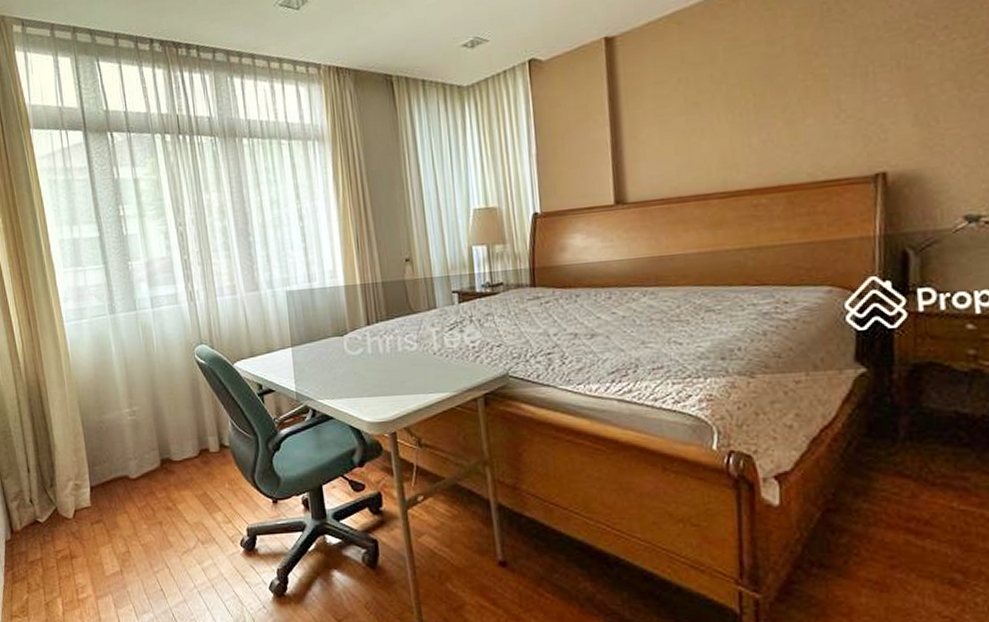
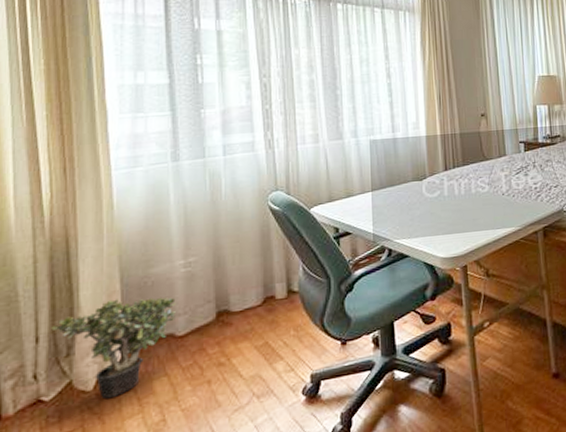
potted plant: none [37,440,128,527] -> present [51,296,176,400]

